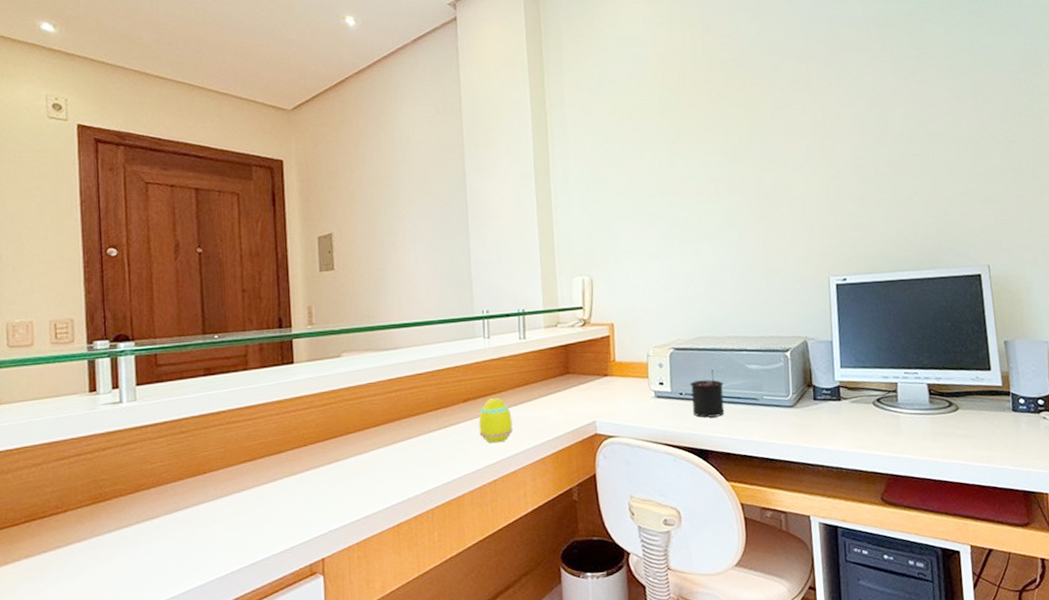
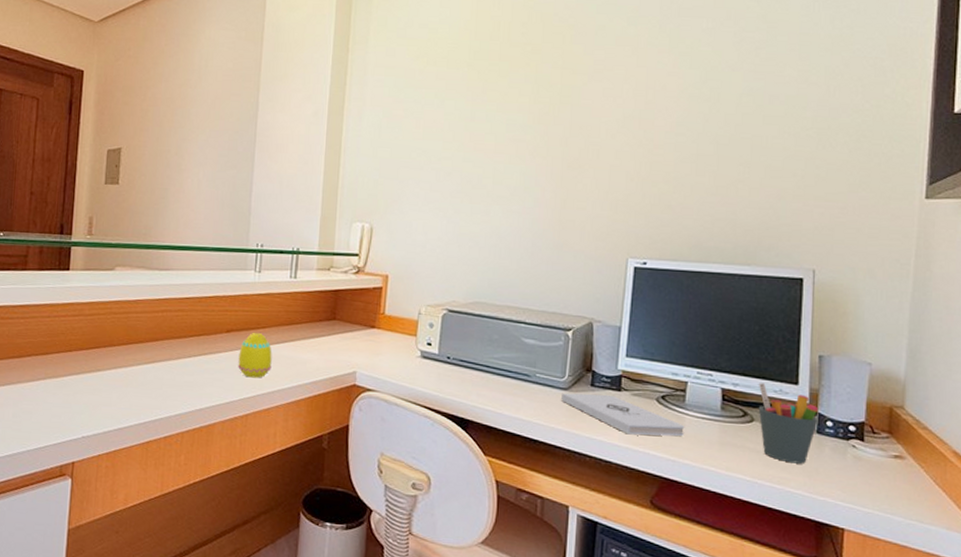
candle: present [690,370,725,418] -> none [459,338,495,388]
notepad: none [789,405,902,440] -> present [561,393,685,437]
pen holder: none [957,373,1012,442] -> present [758,383,819,464]

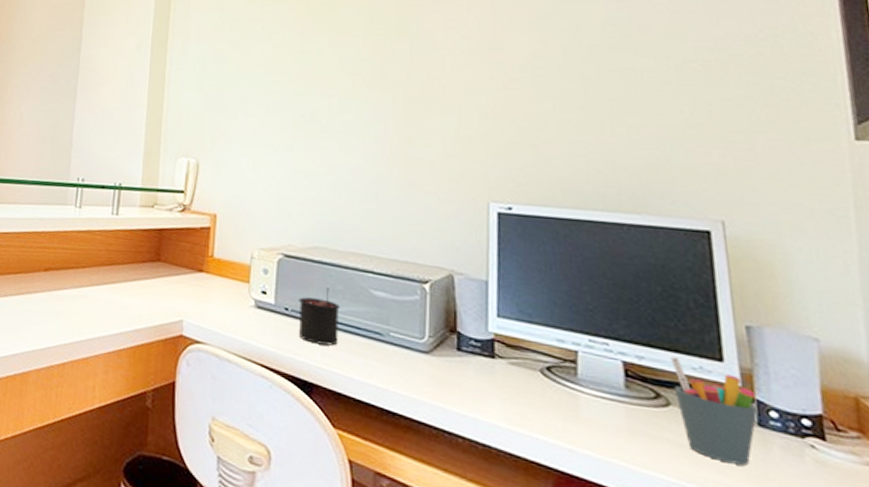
egg: present [238,332,272,378] -> none [55,271,92,323]
candle: none [459,338,495,388] -> present [298,288,340,346]
notepad: present [561,393,685,437] -> none [422,356,581,419]

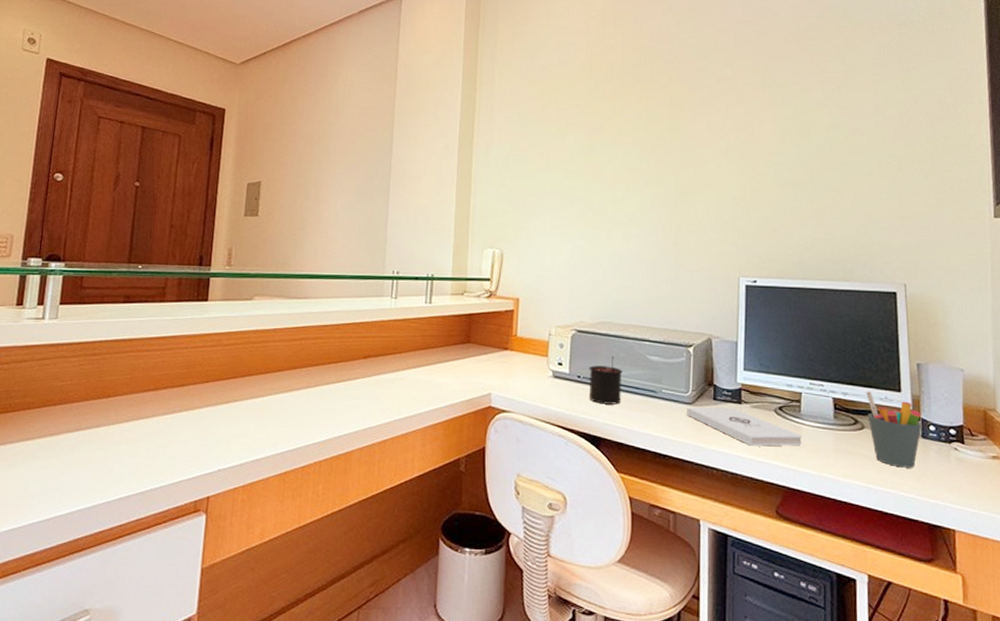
notepad: none [422,356,581,419] -> present [687,407,803,446]

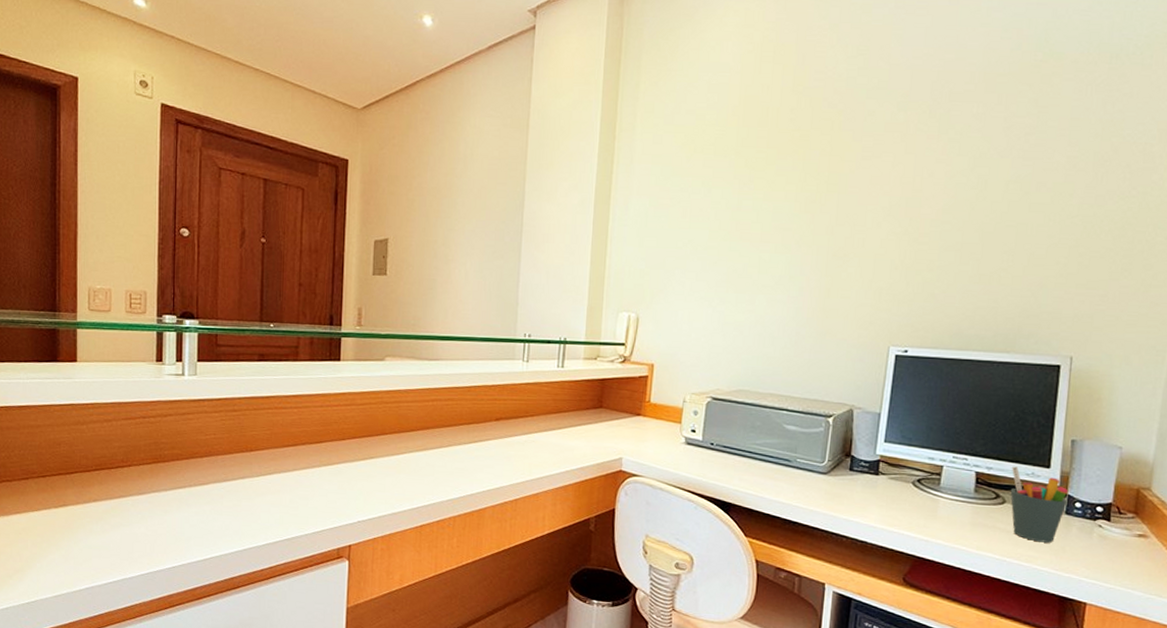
candle: present [589,356,623,405] -> none [722,424,757,472]
notepad: present [687,407,803,446] -> none [820,477,939,518]

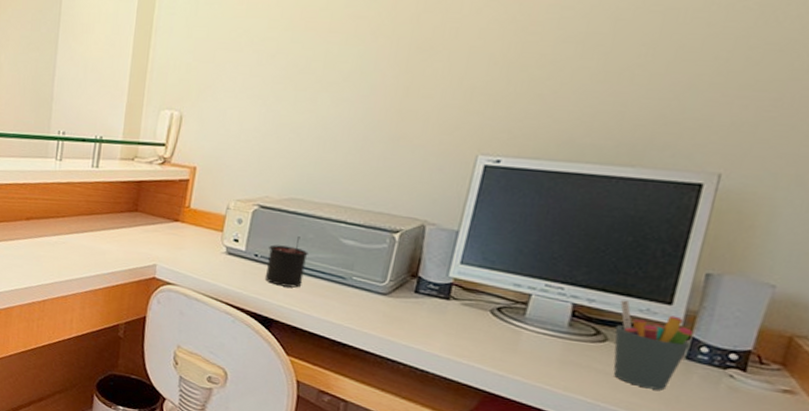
candle: none [722,424,757,472] -> present [266,236,308,288]

